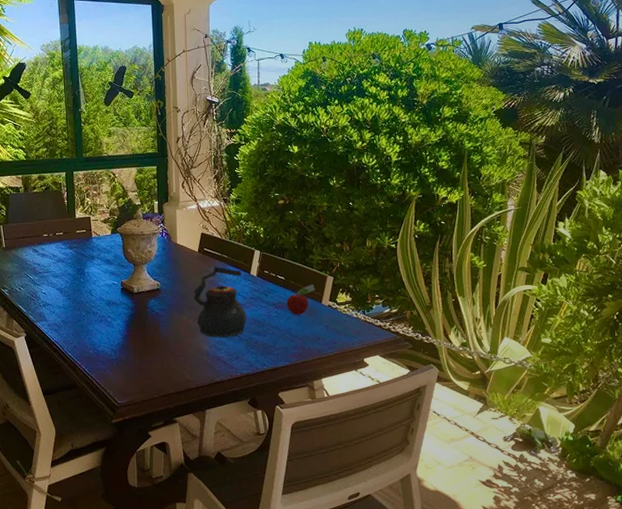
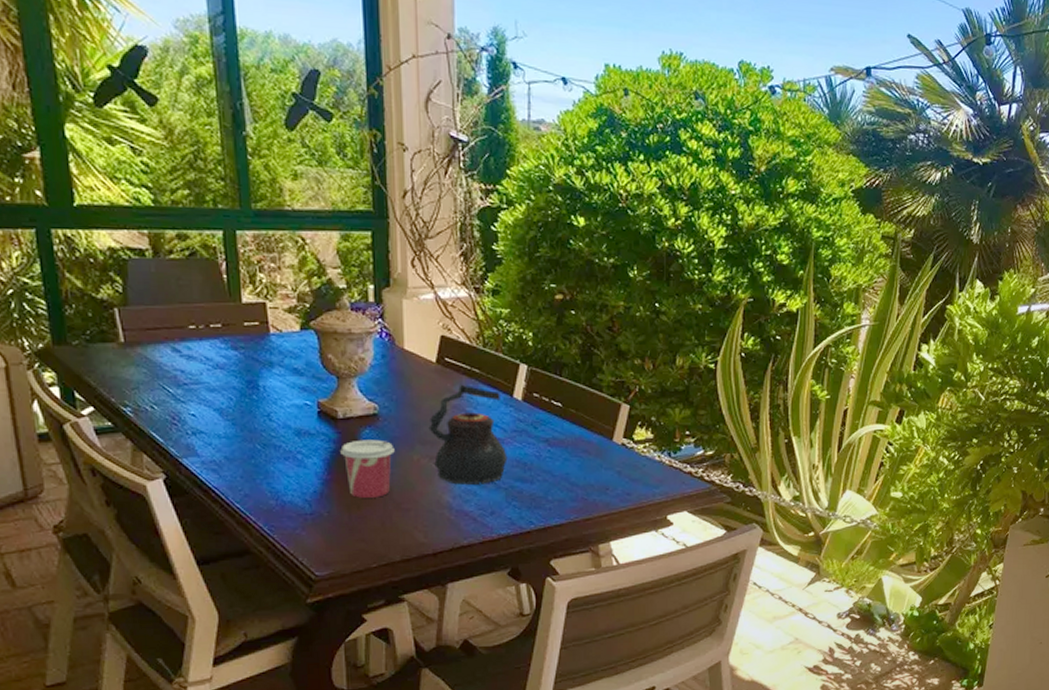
cup: none [135,306,171,348] -> present [340,439,395,498]
fruit: present [286,284,316,315] -> none [564,414,605,456]

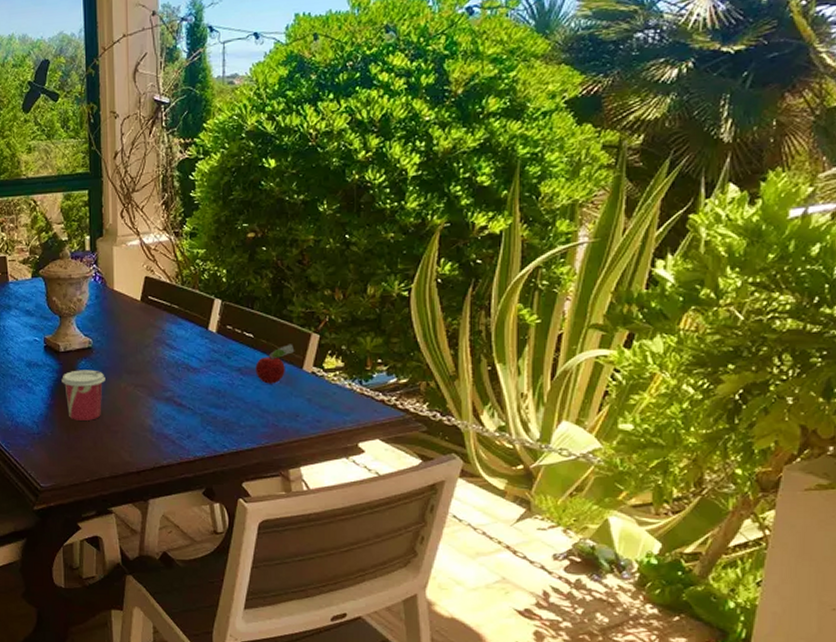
teapot: present [428,384,508,485] -> none [134,319,203,410]
fruit: none [564,414,605,456] -> present [255,344,295,384]

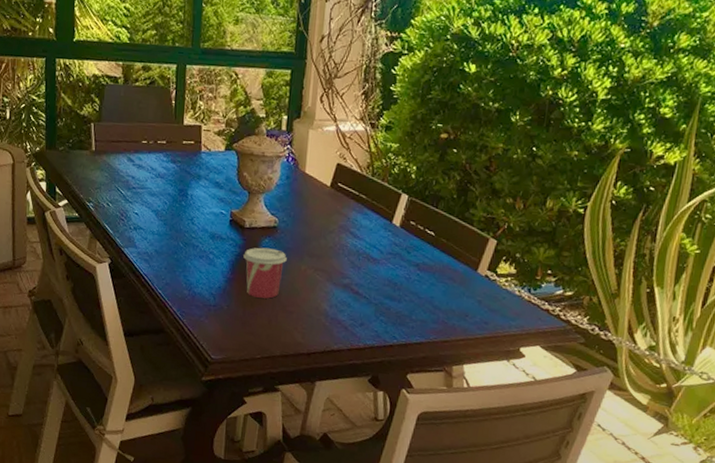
fruit: present [255,344,295,384] -> none [432,246,472,283]

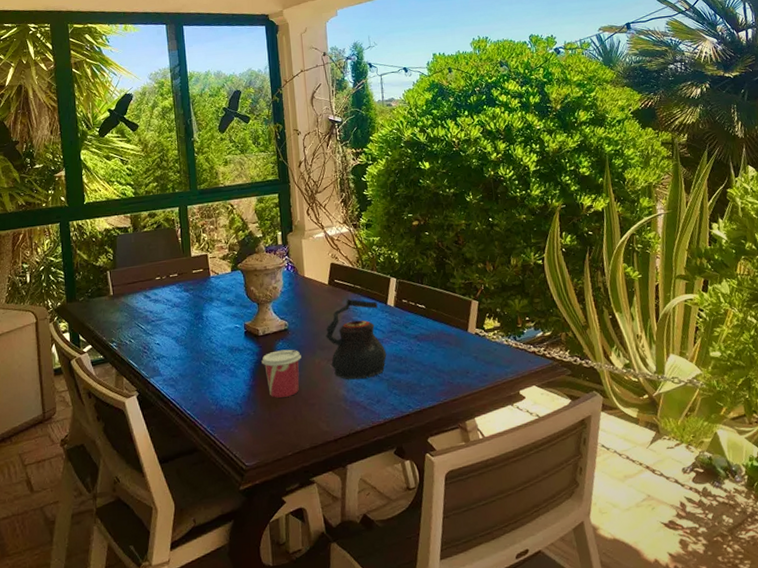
teapot: none [317,207,381,298] -> present [325,298,387,380]

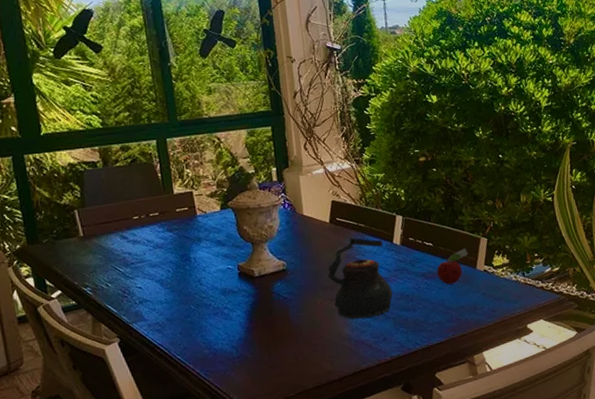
cup: present [262,349,301,398] -> none [258,290,302,340]
fruit: none [429,311,460,347] -> present [437,248,469,285]

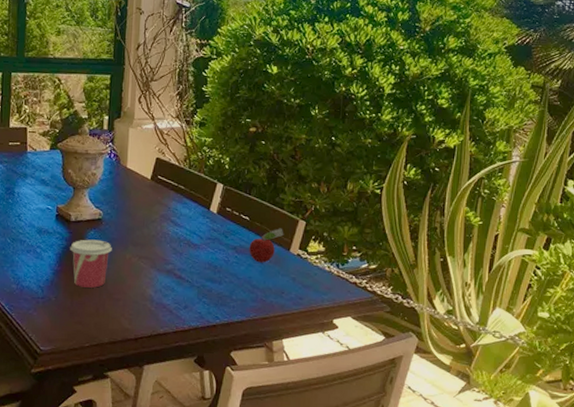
cup: none [258,290,302,340] -> present [70,239,112,288]
teapot: present [327,237,393,320] -> none [140,198,202,282]

